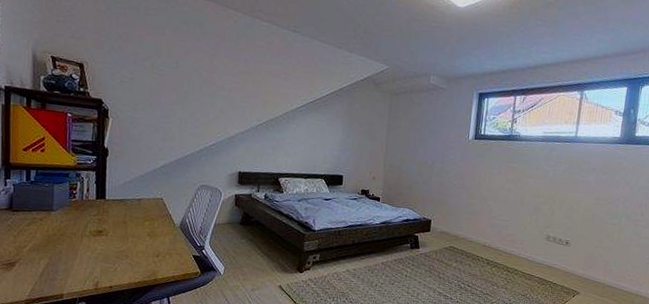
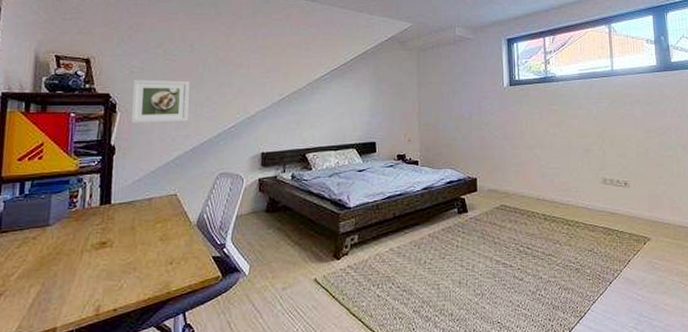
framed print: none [121,88,175,134] -> present [130,79,190,123]

